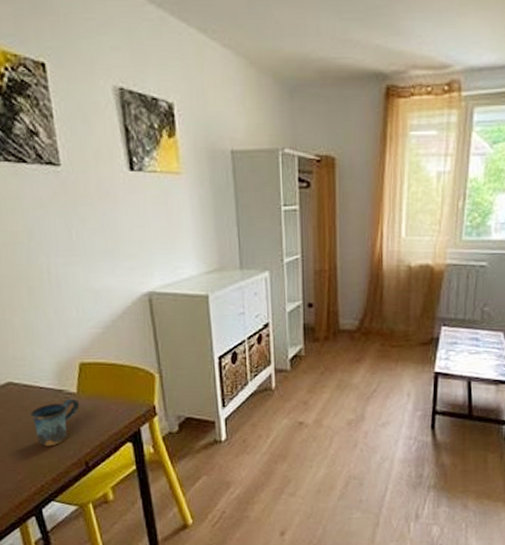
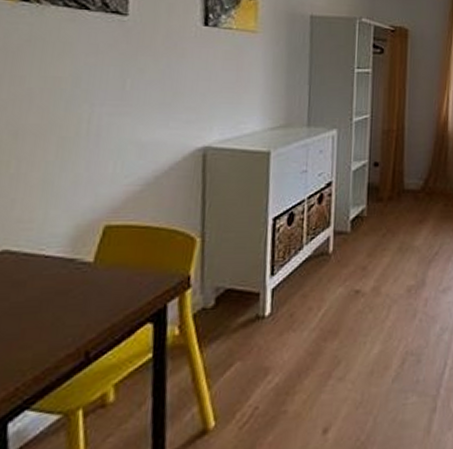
mug: present [29,398,80,447] -> none [22,269,94,334]

